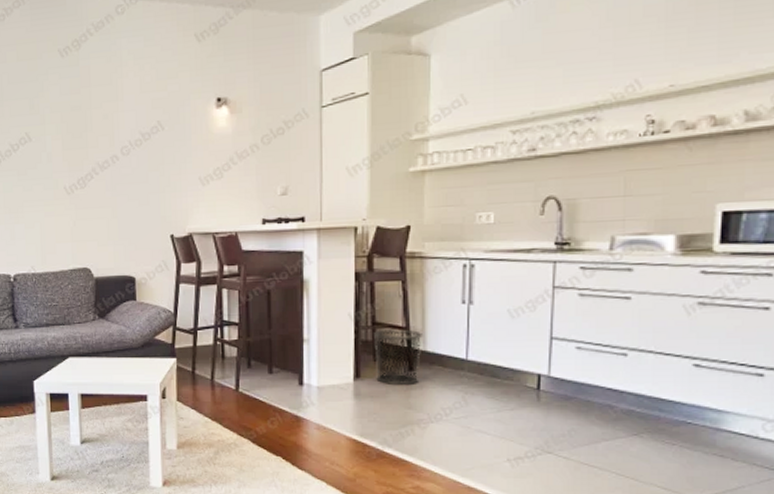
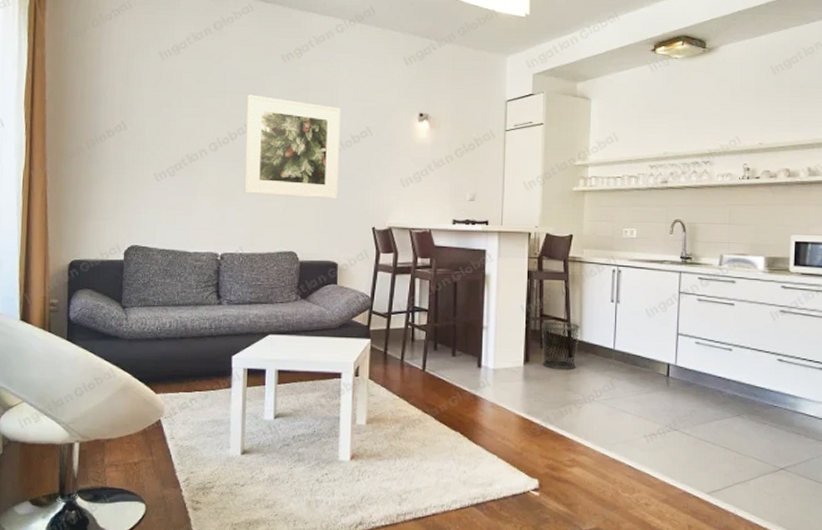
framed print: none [26,99,130,209] -> present [244,94,342,199]

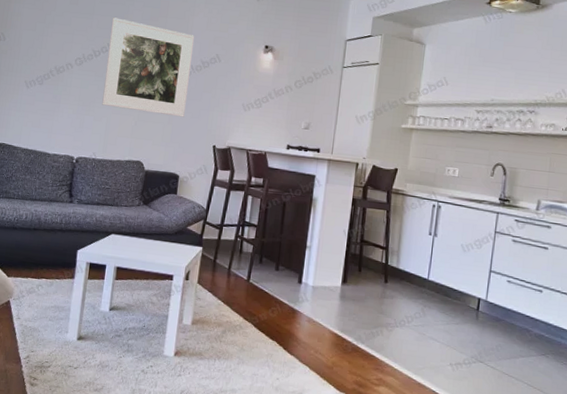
waste bin: present [541,321,580,370] -> none [359,246,398,294]

